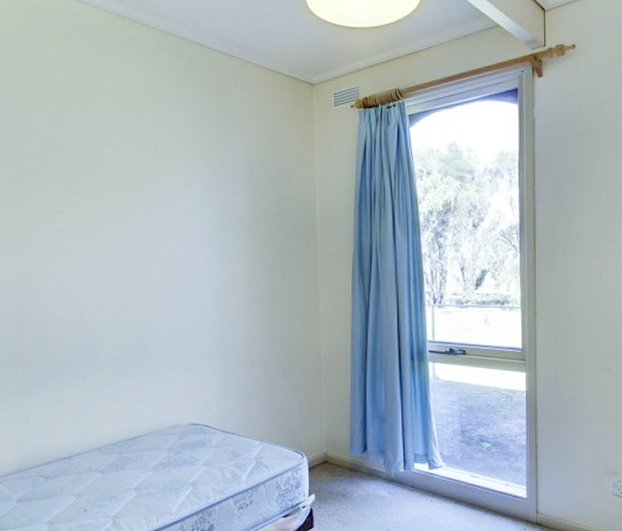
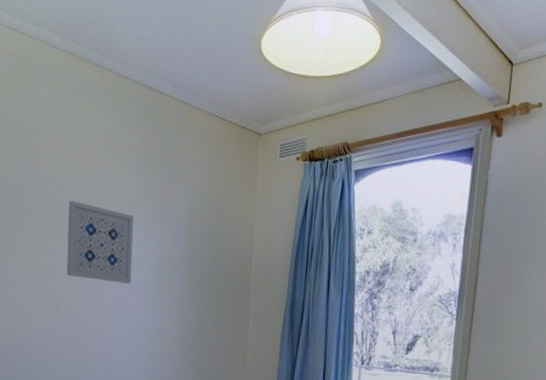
wall art: none [120,160,193,241] -> present [66,201,133,284]

